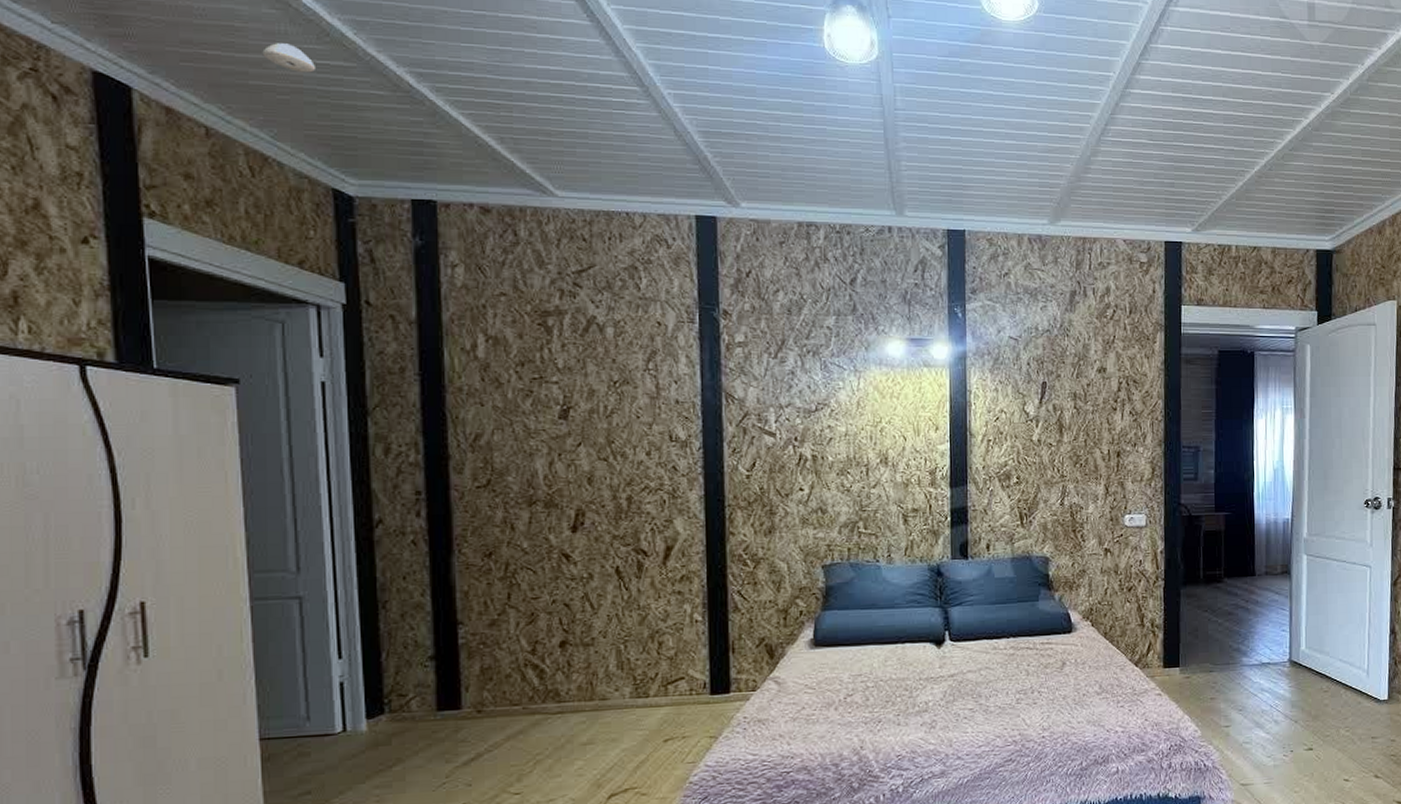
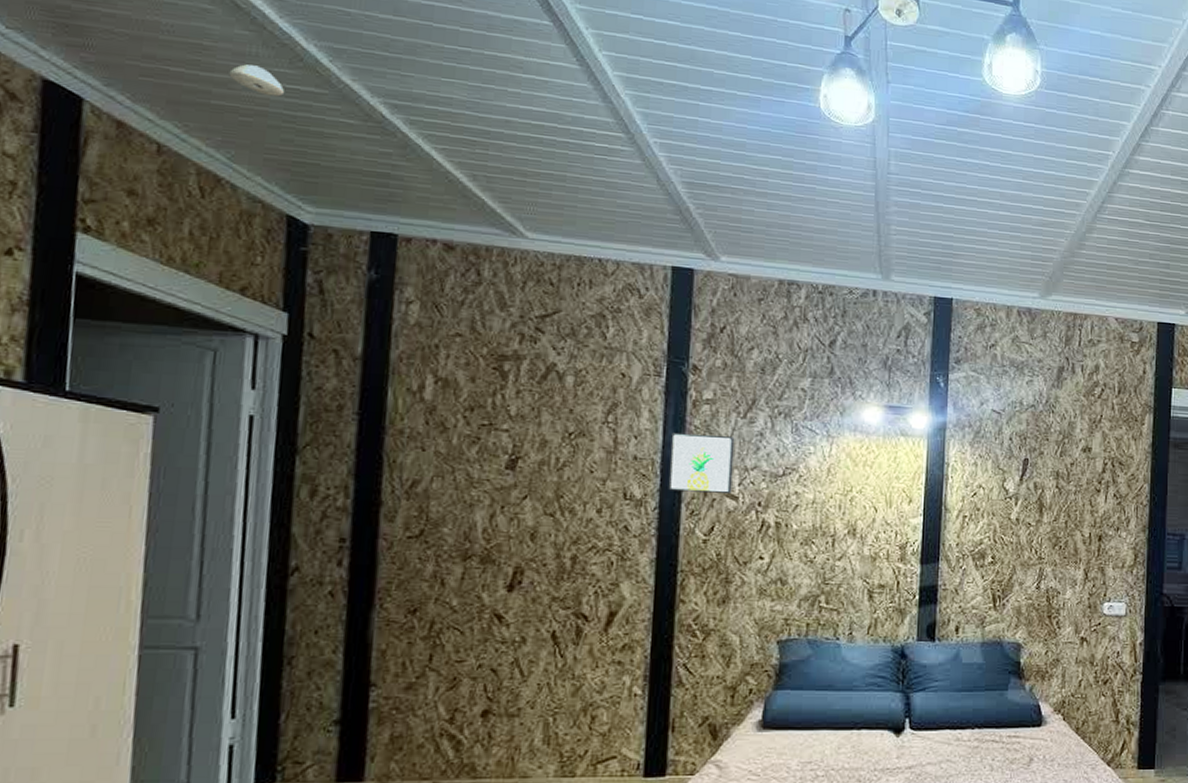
wall art: none [709,375,769,431] -> present [668,432,735,493]

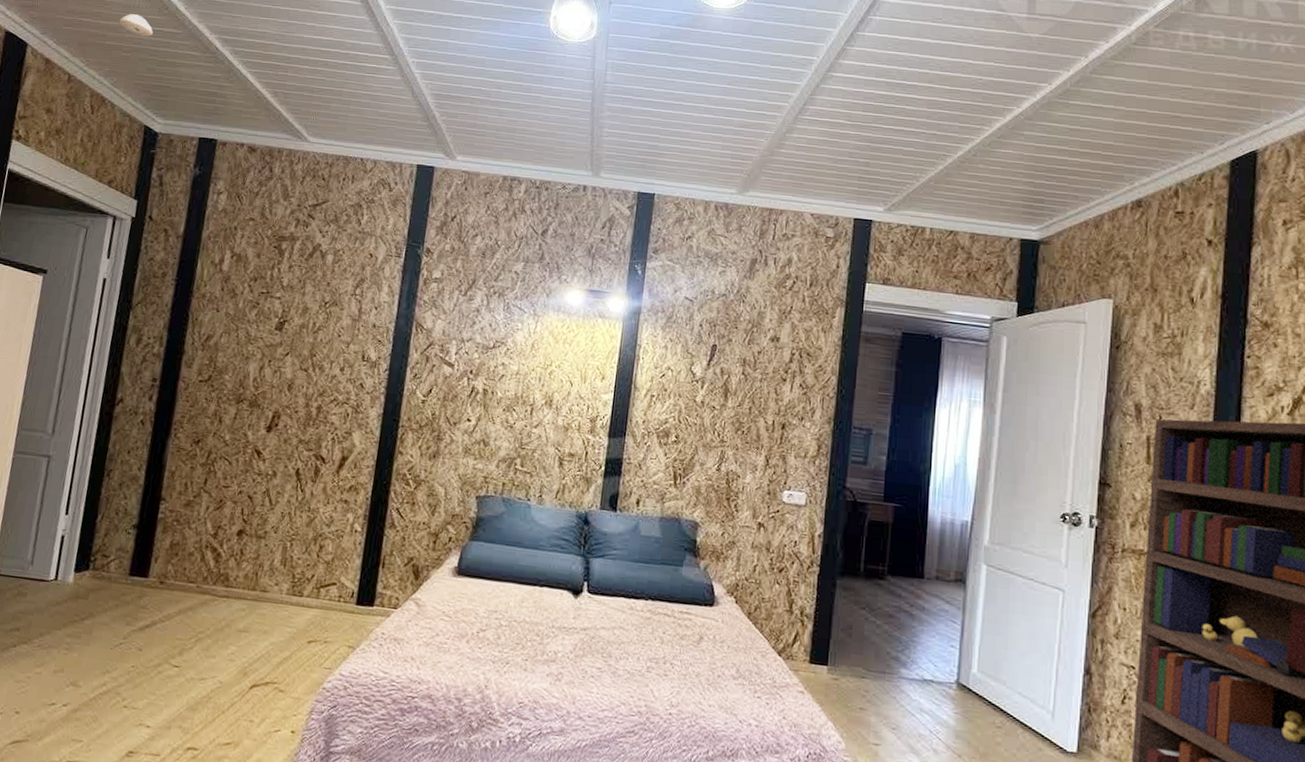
wall art: present [668,432,735,493] -> none [397,305,456,361]

